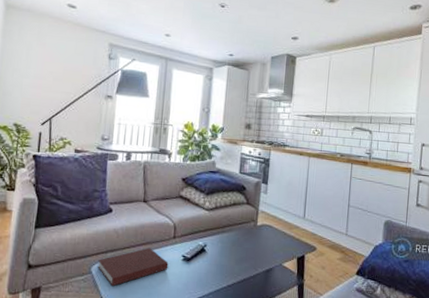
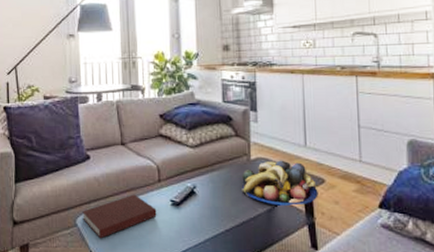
fruit bowl: none [246,228,310,268] -> present [241,160,318,206]

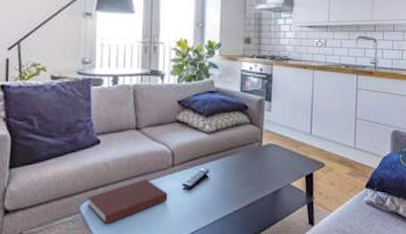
fruit bowl: present [241,160,318,206] -> none [251,146,318,187]

